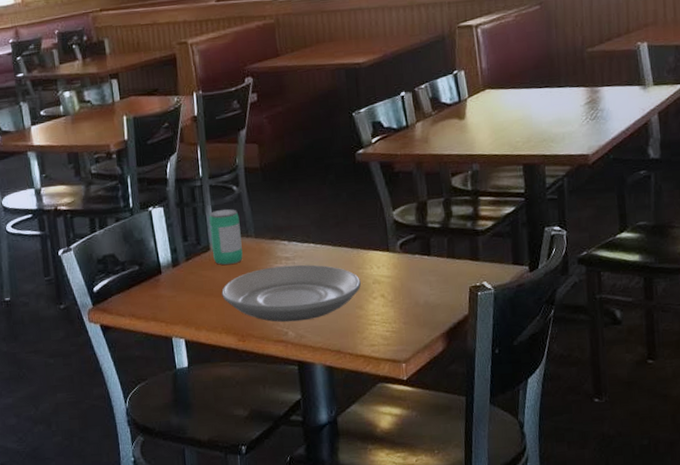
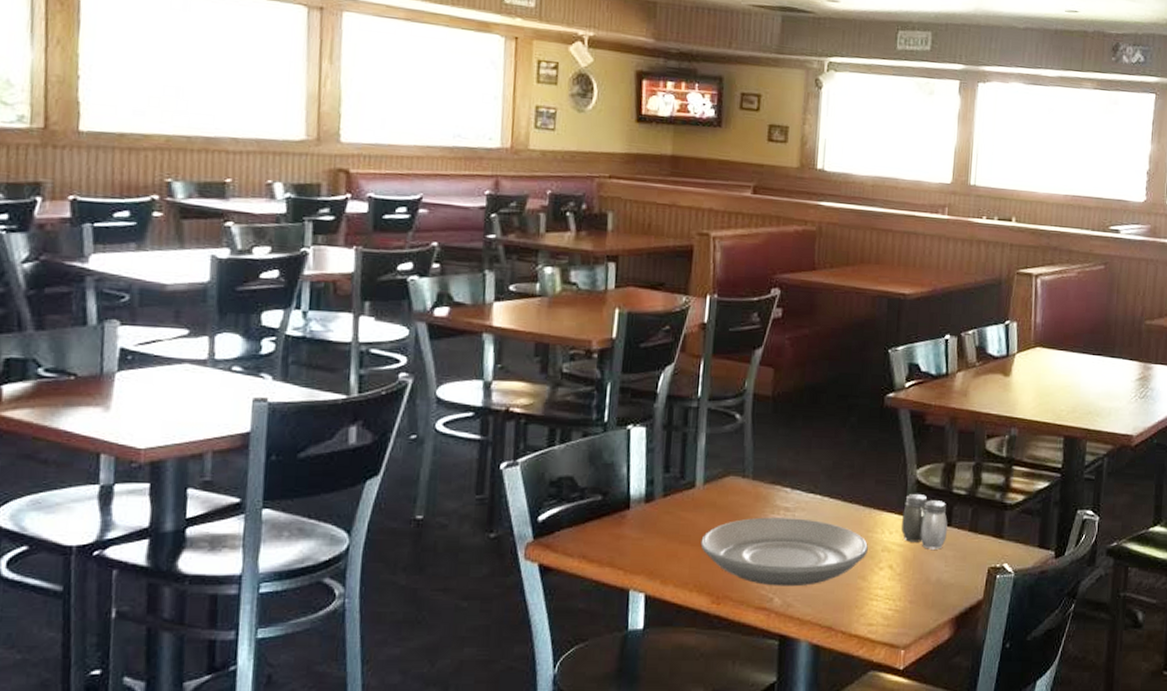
beverage can: present [209,209,243,265] -> none [697,439,738,509]
salt and pepper shaker: none [386,232,428,278] -> present [901,494,948,550]

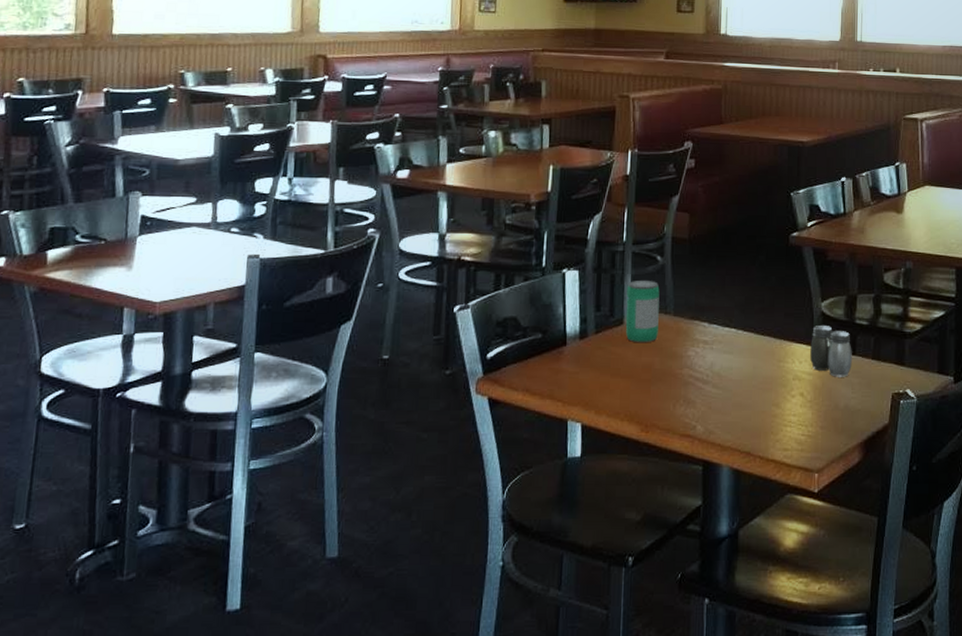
beverage can: none [697,439,738,509] -> present [625,279,660,343]
plate: present [700,517,868,587] -> none [629,350,780,415]

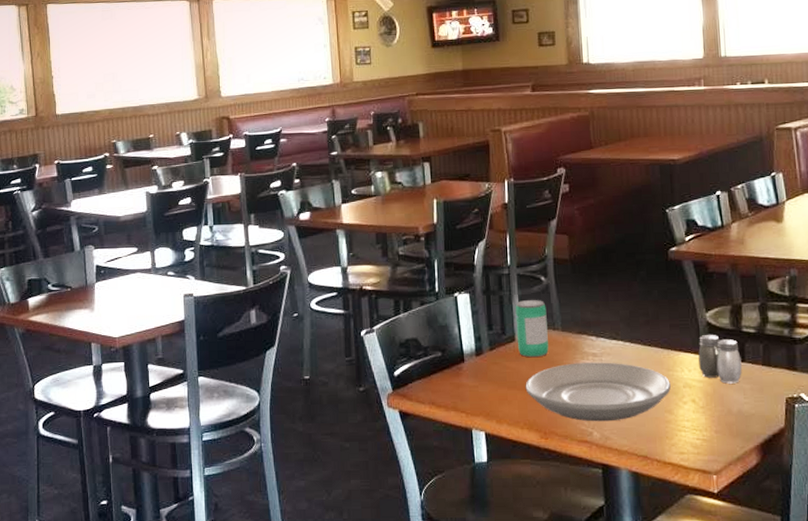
plate: none [629,350,780,415] -> present [525,362,671,422]

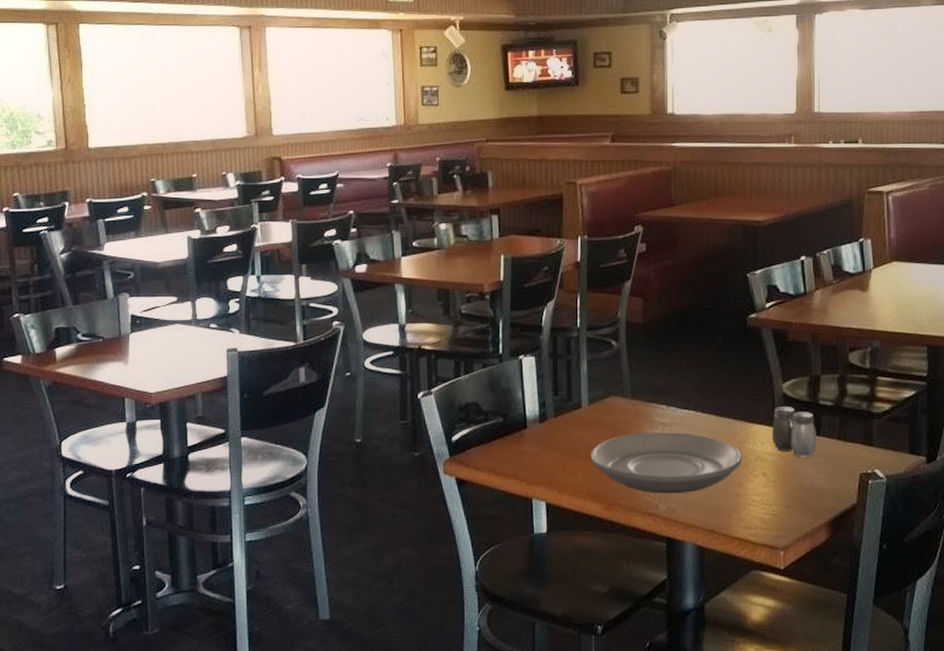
beverage can: present [515,299,549,358] -> none [583,364,616,426]

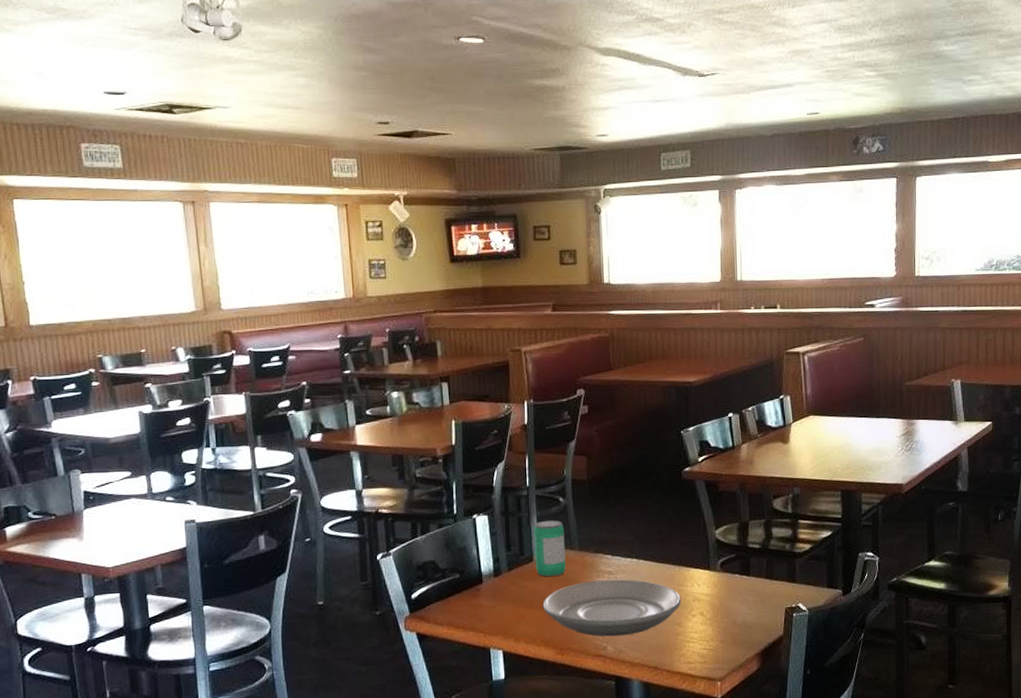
beverage can: none [583,364,616,426] -> present [533,520,566,577]
salt and pepper shaker: present [772,407,816,458] -> none [707,551,747,597]

